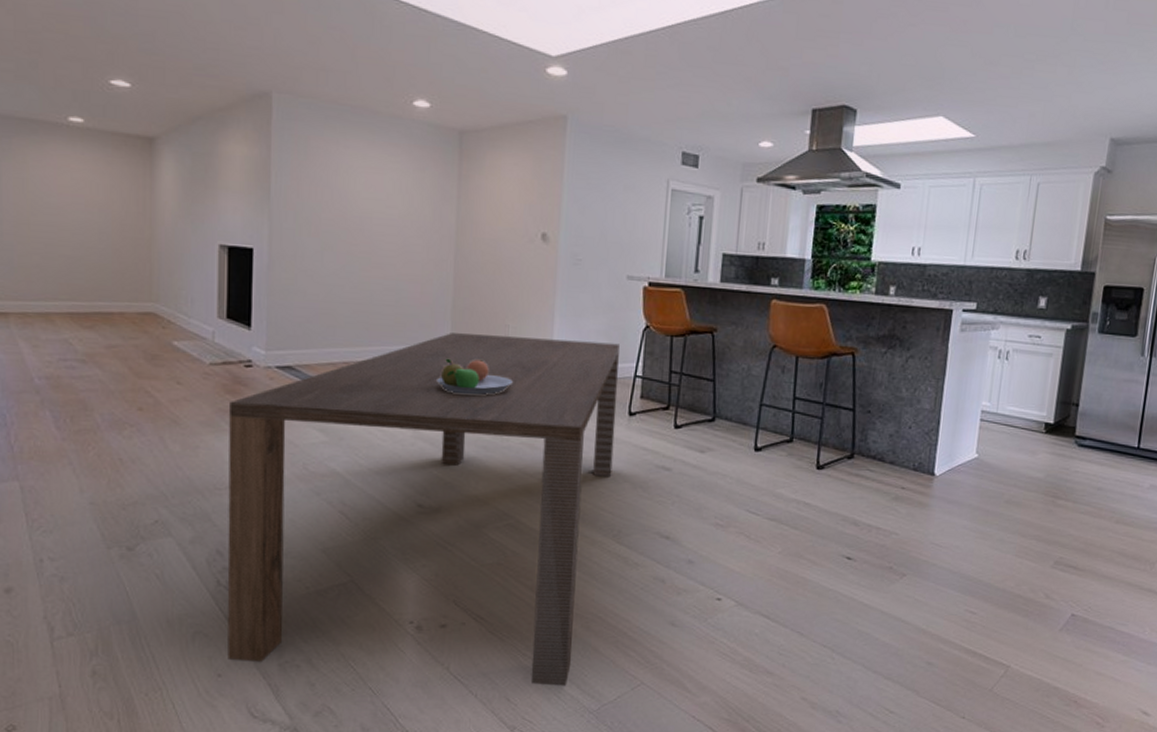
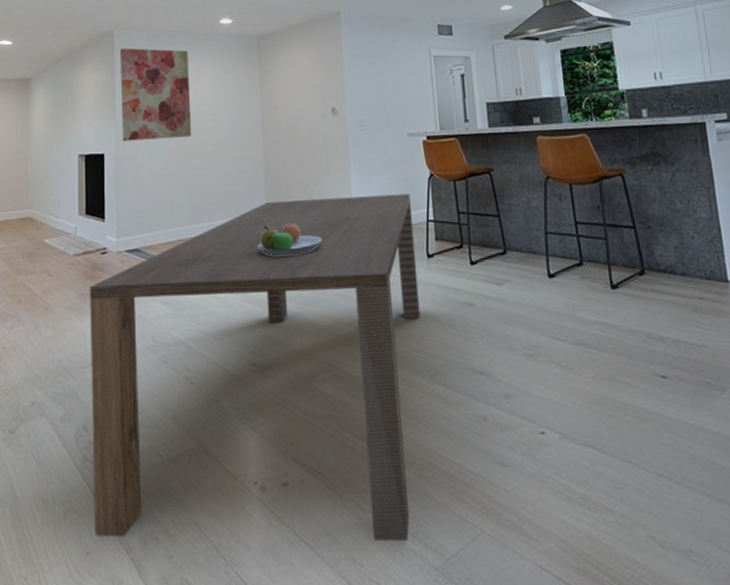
wall art: none [278,117,369,243] -> present [119,48,192,141]

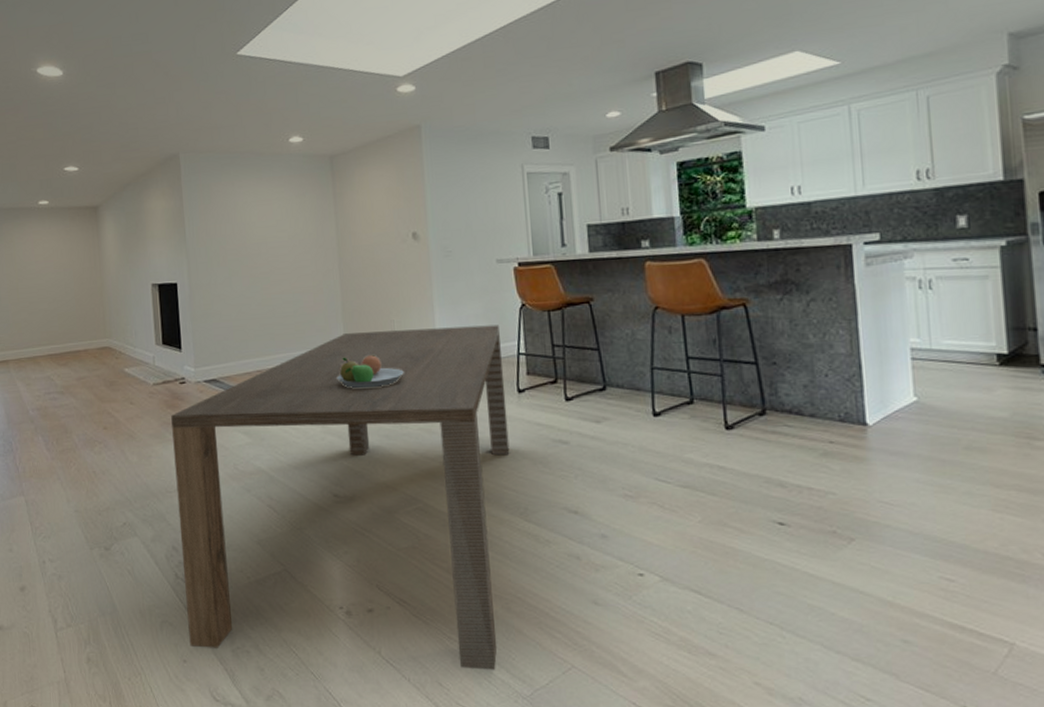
wall art: present [119,48,192,141] -> none [186,171,265,270]

